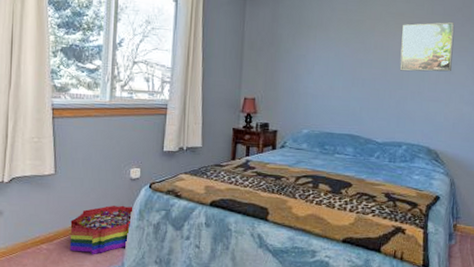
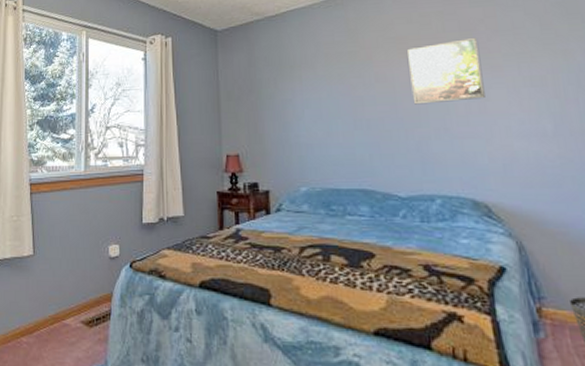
storage bin: present [69,205,132,255] -> none [49,289,113,351]

